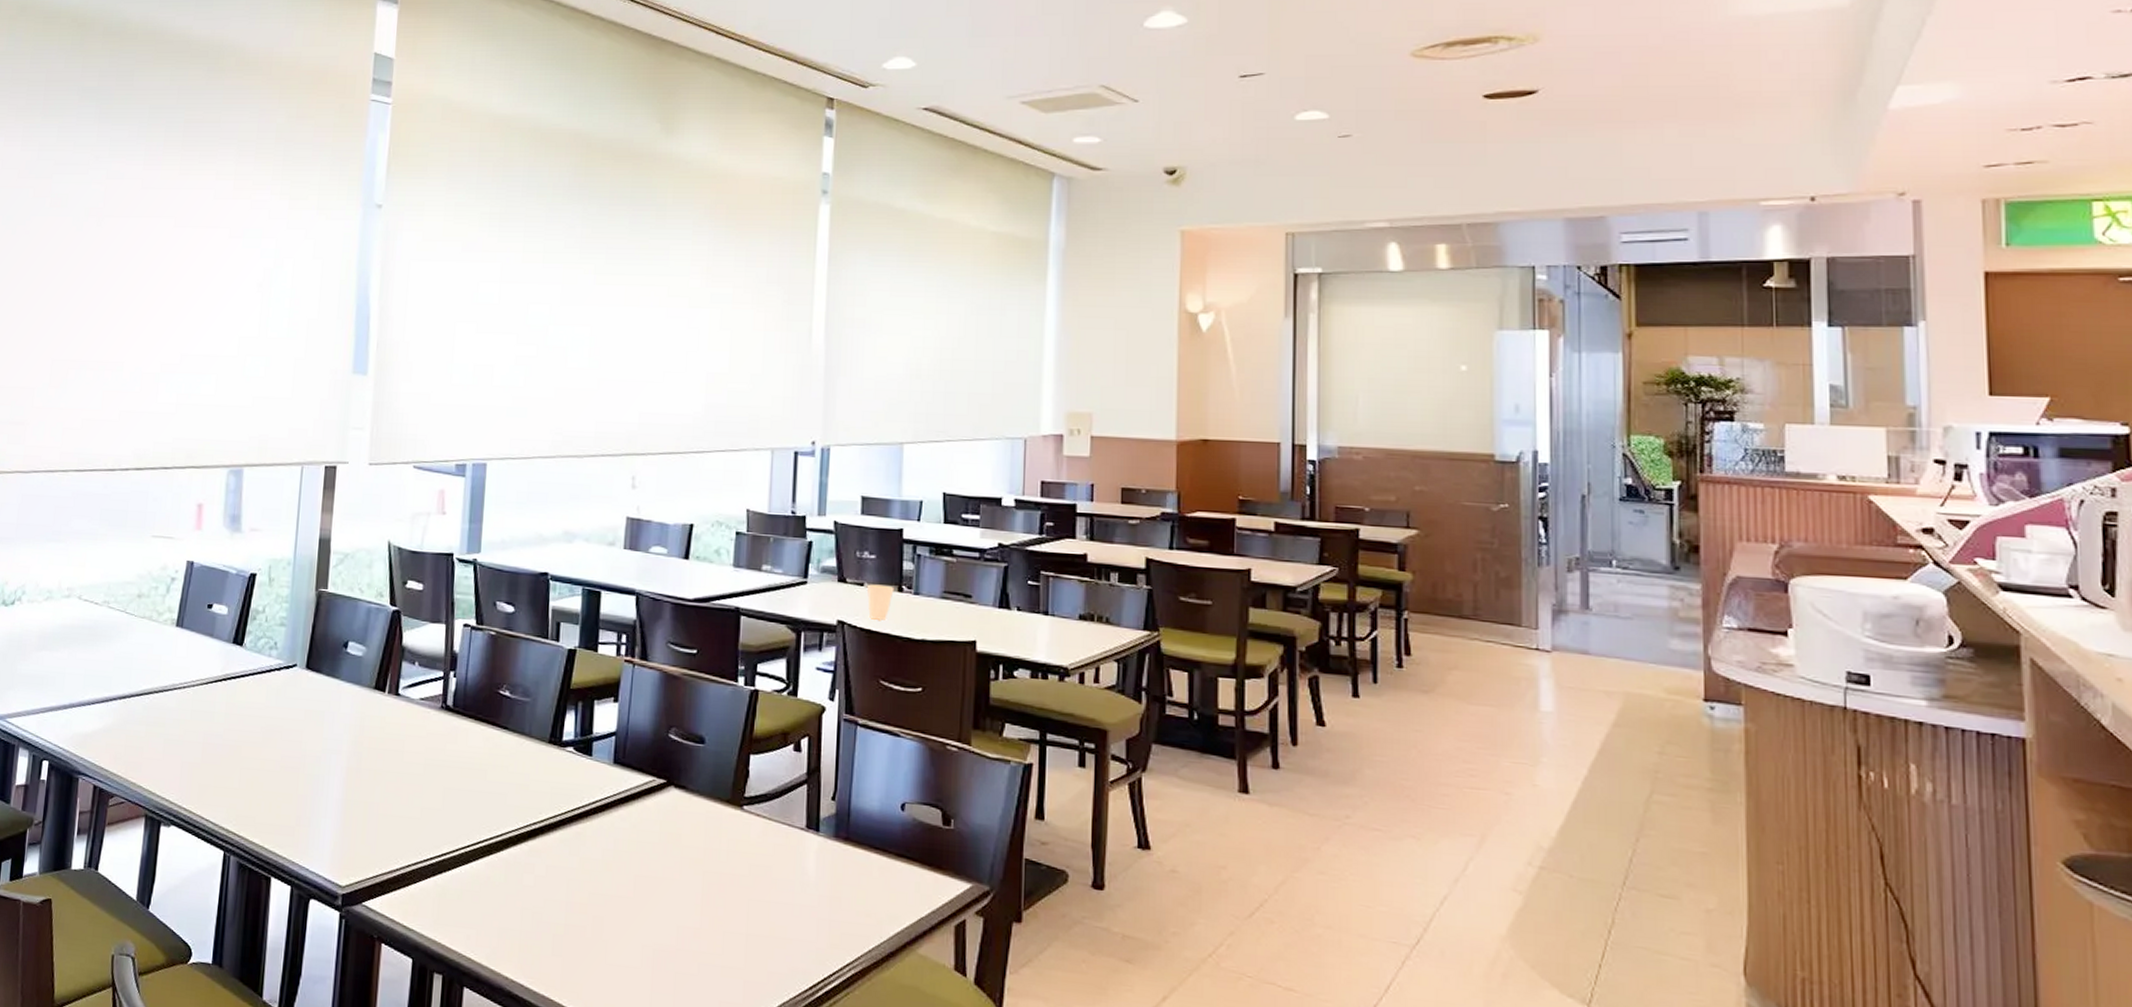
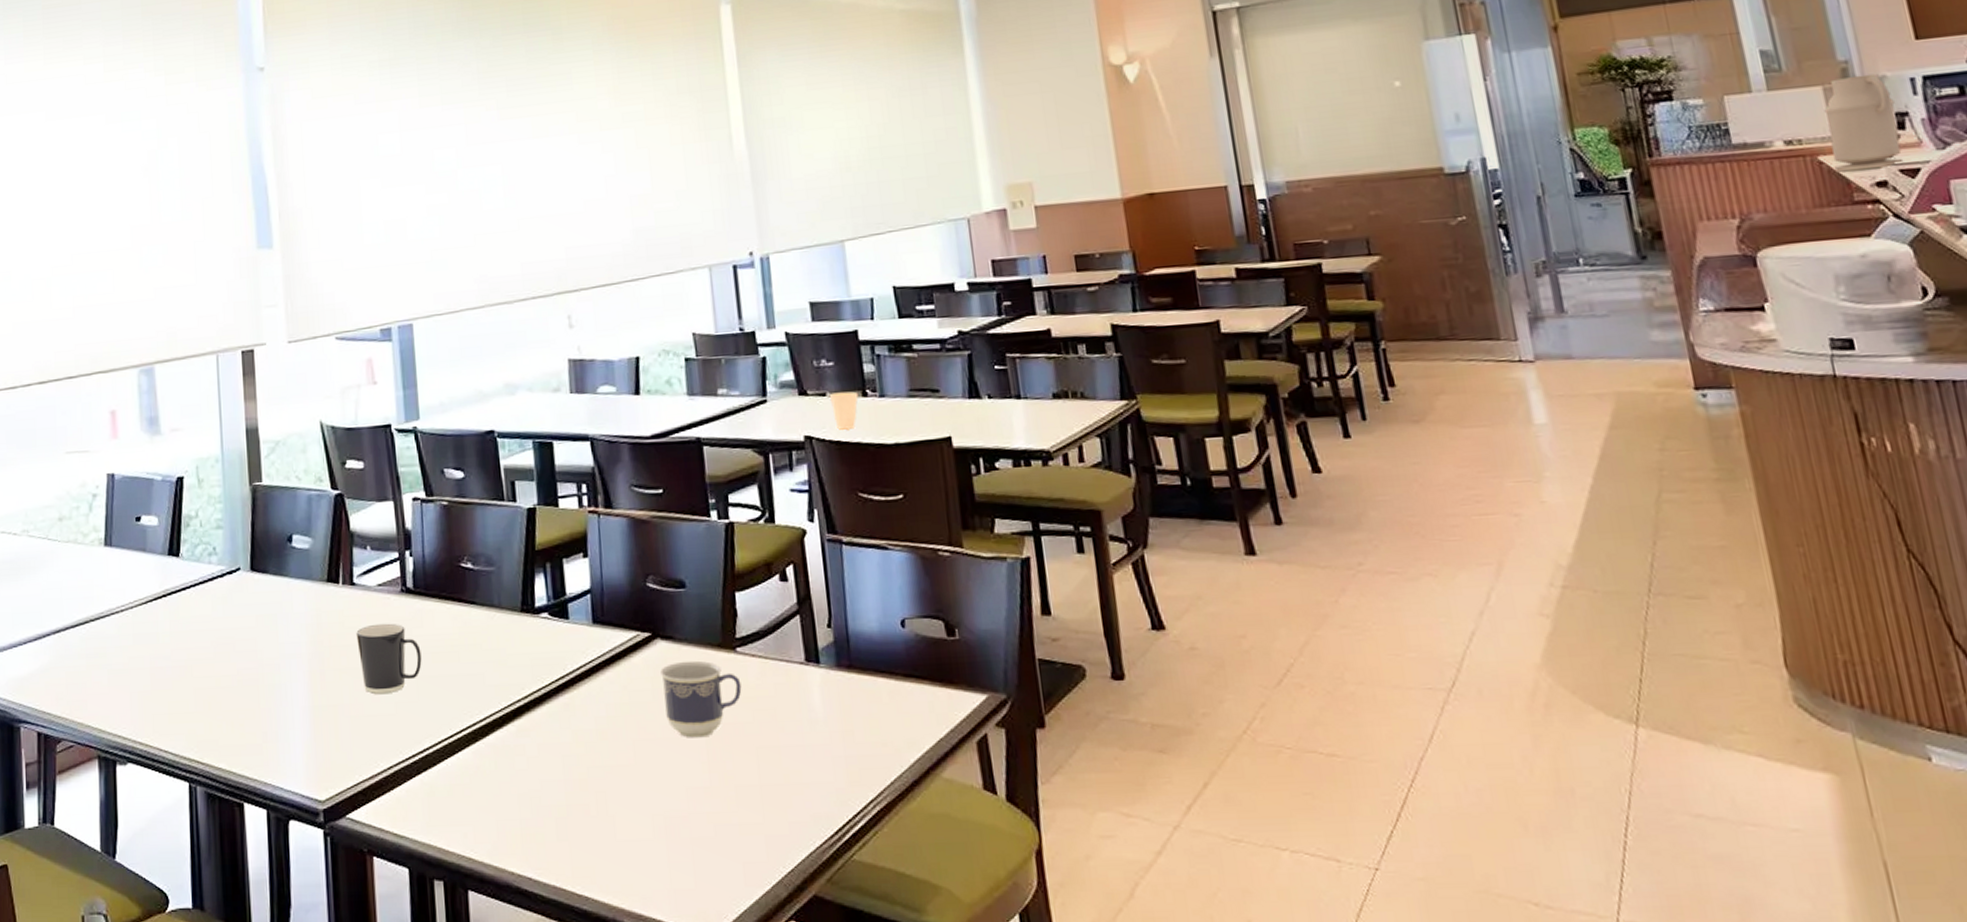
mug: none [394,734,452,799] -> present [356,623,422,694]
cup: none [669,810,743,883] -> present [660,660,742,738]
water jug: none [1883,422,1956,516] -> present [1824,73,1904,173]

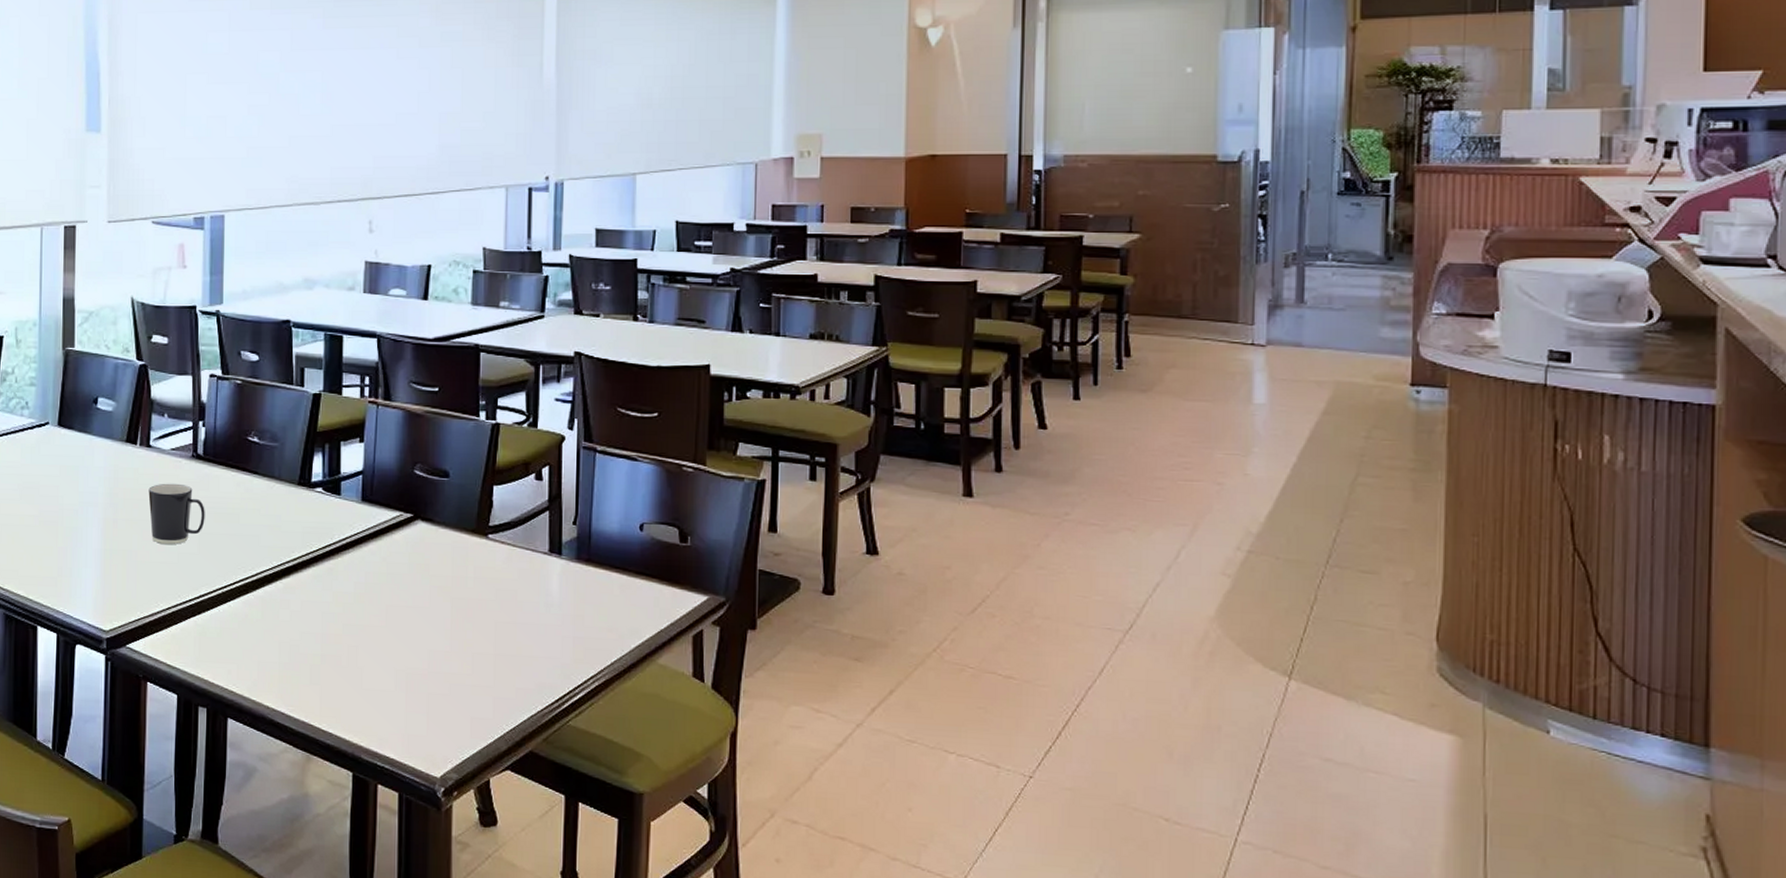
cup: present [660,660,742,738] -> none [418,541,489,609]
cup: present [829,391,859,430] -> none [602,315,629,349]
water jug: present [1824,73,1904,173] -> none [1593,101,1667,194]

